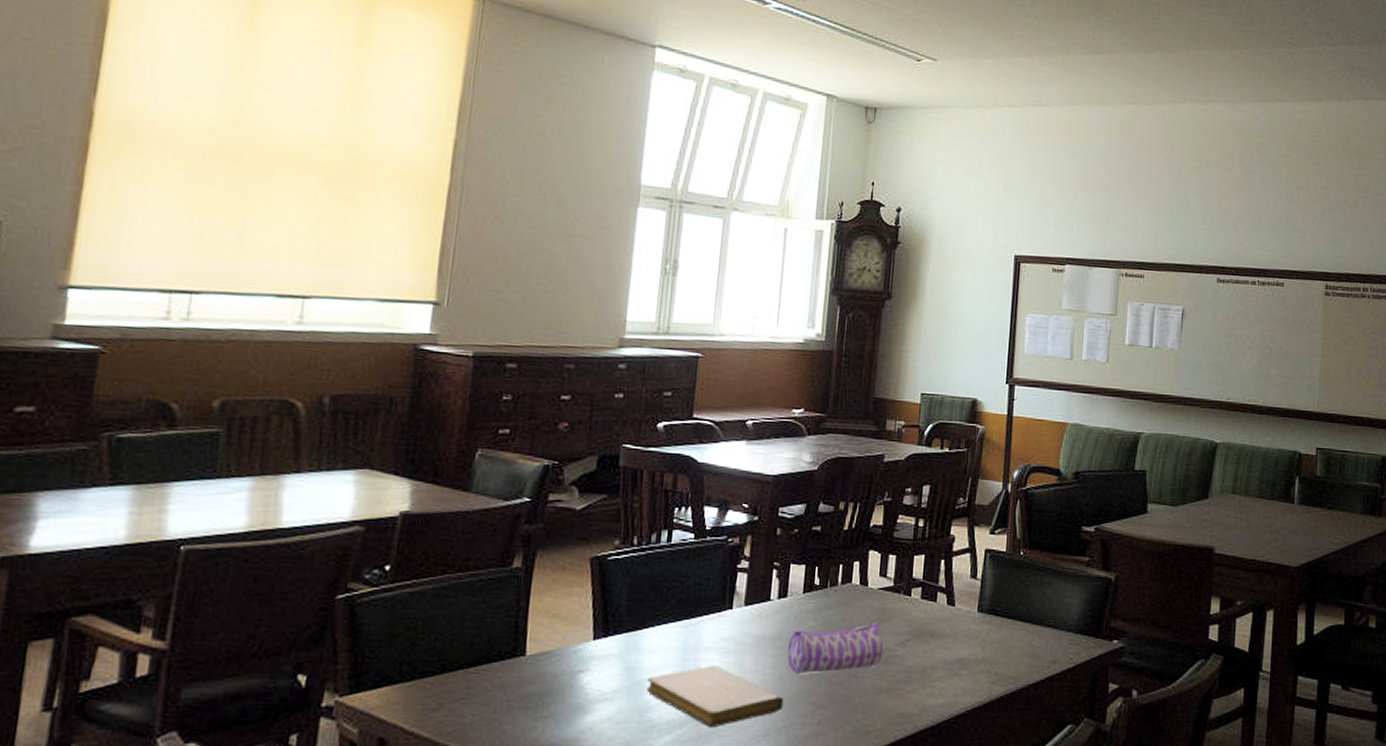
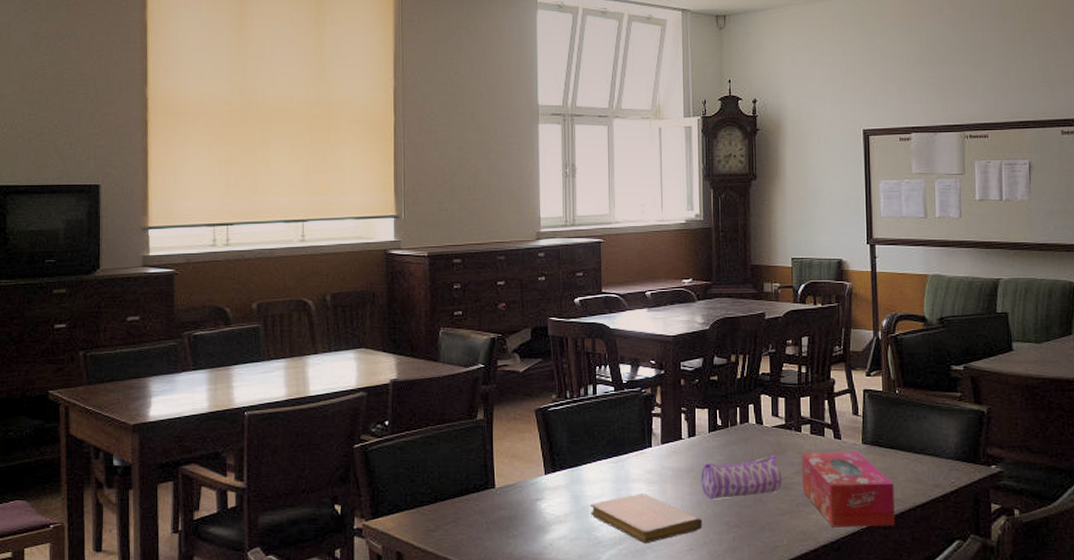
tissue box: none [905,619,1008,709] -> present [802,451,895,528]

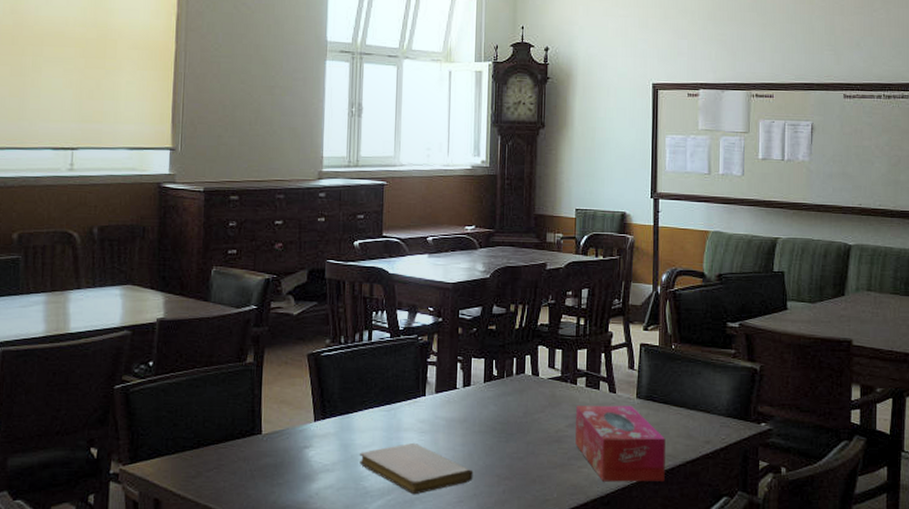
pencil case: present [701,454,782,500] -> none [473,406,556,451]

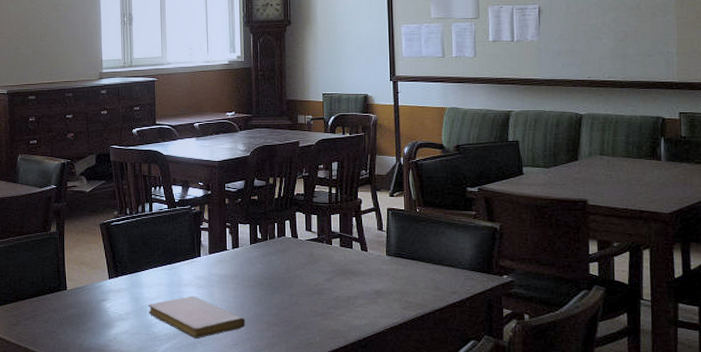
tissue box: present [575,405,666,482] -> none [333,262,416,328]

